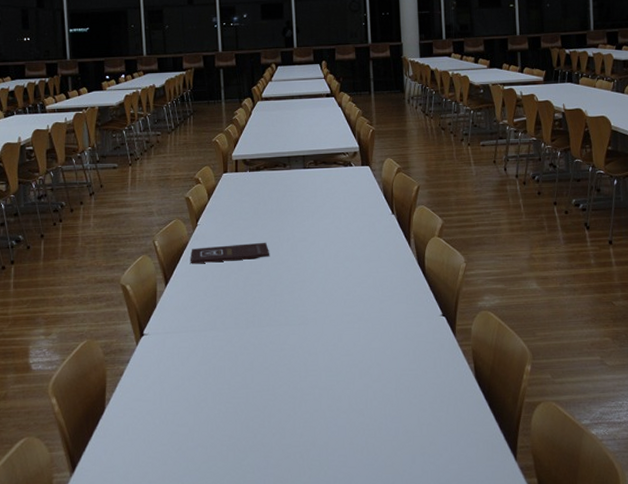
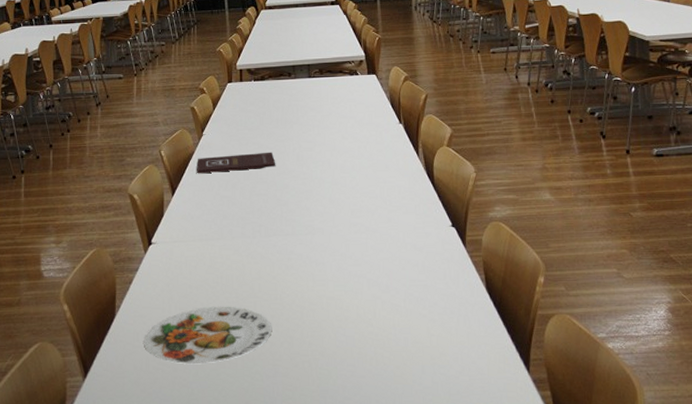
plate: none [134,397,264,457] -> present [144,306,272,364]

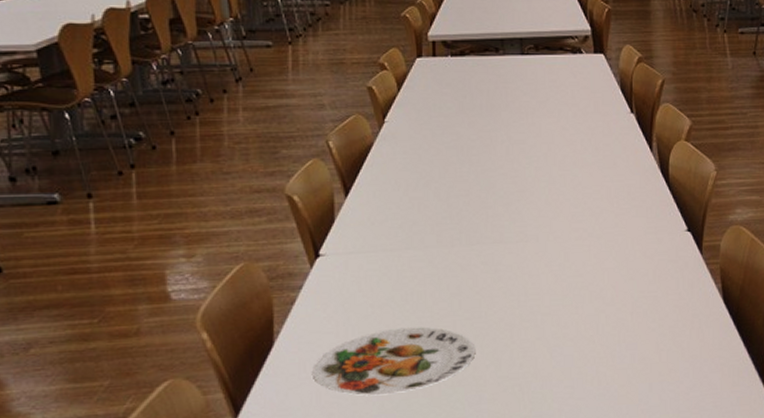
book: present [197,152,276,174] -> none [377,144,480,171]

